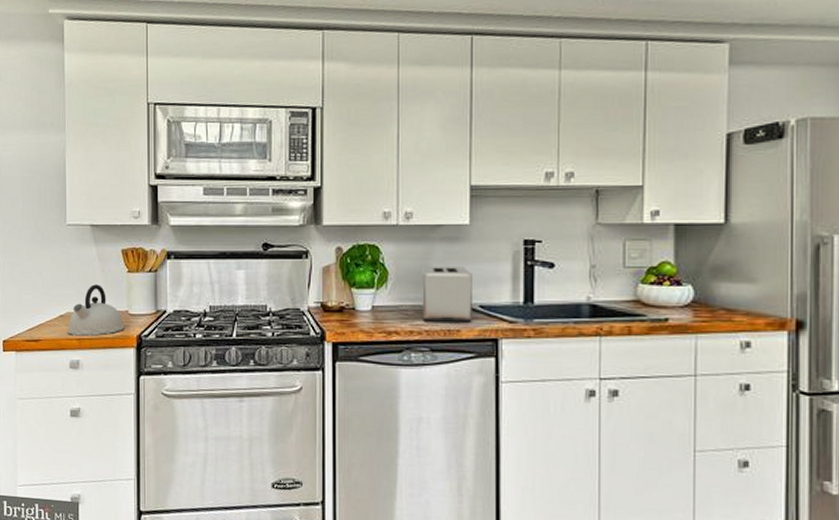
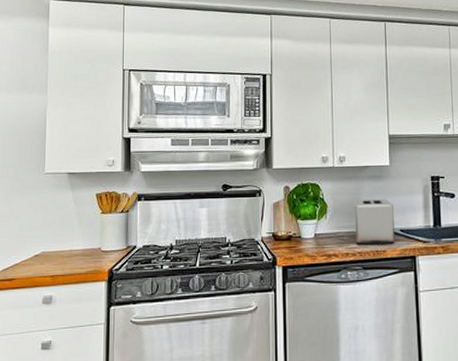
kettle: present [67,284,124,337] -> none [42,225,97,274]

